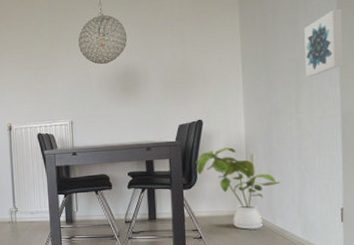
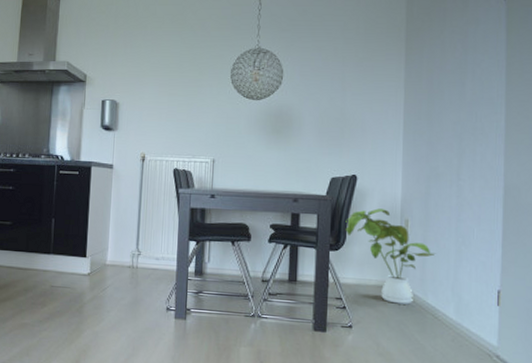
wall art: present [304,9,343,78] -> none [468,75,510,143]

